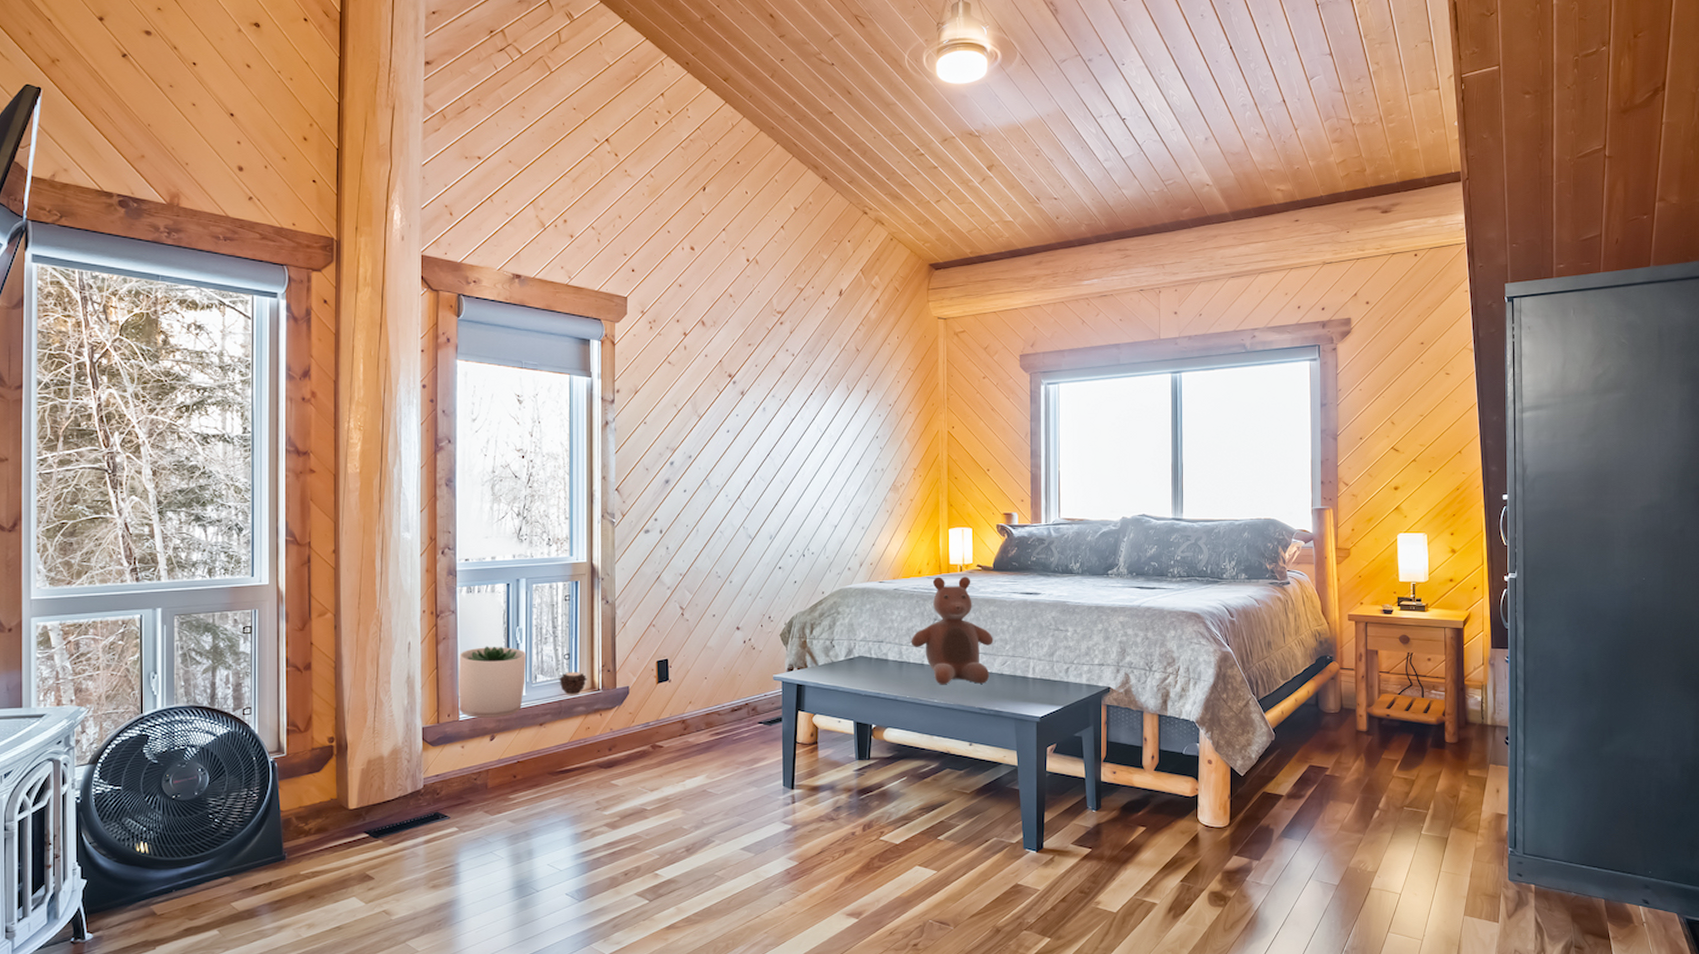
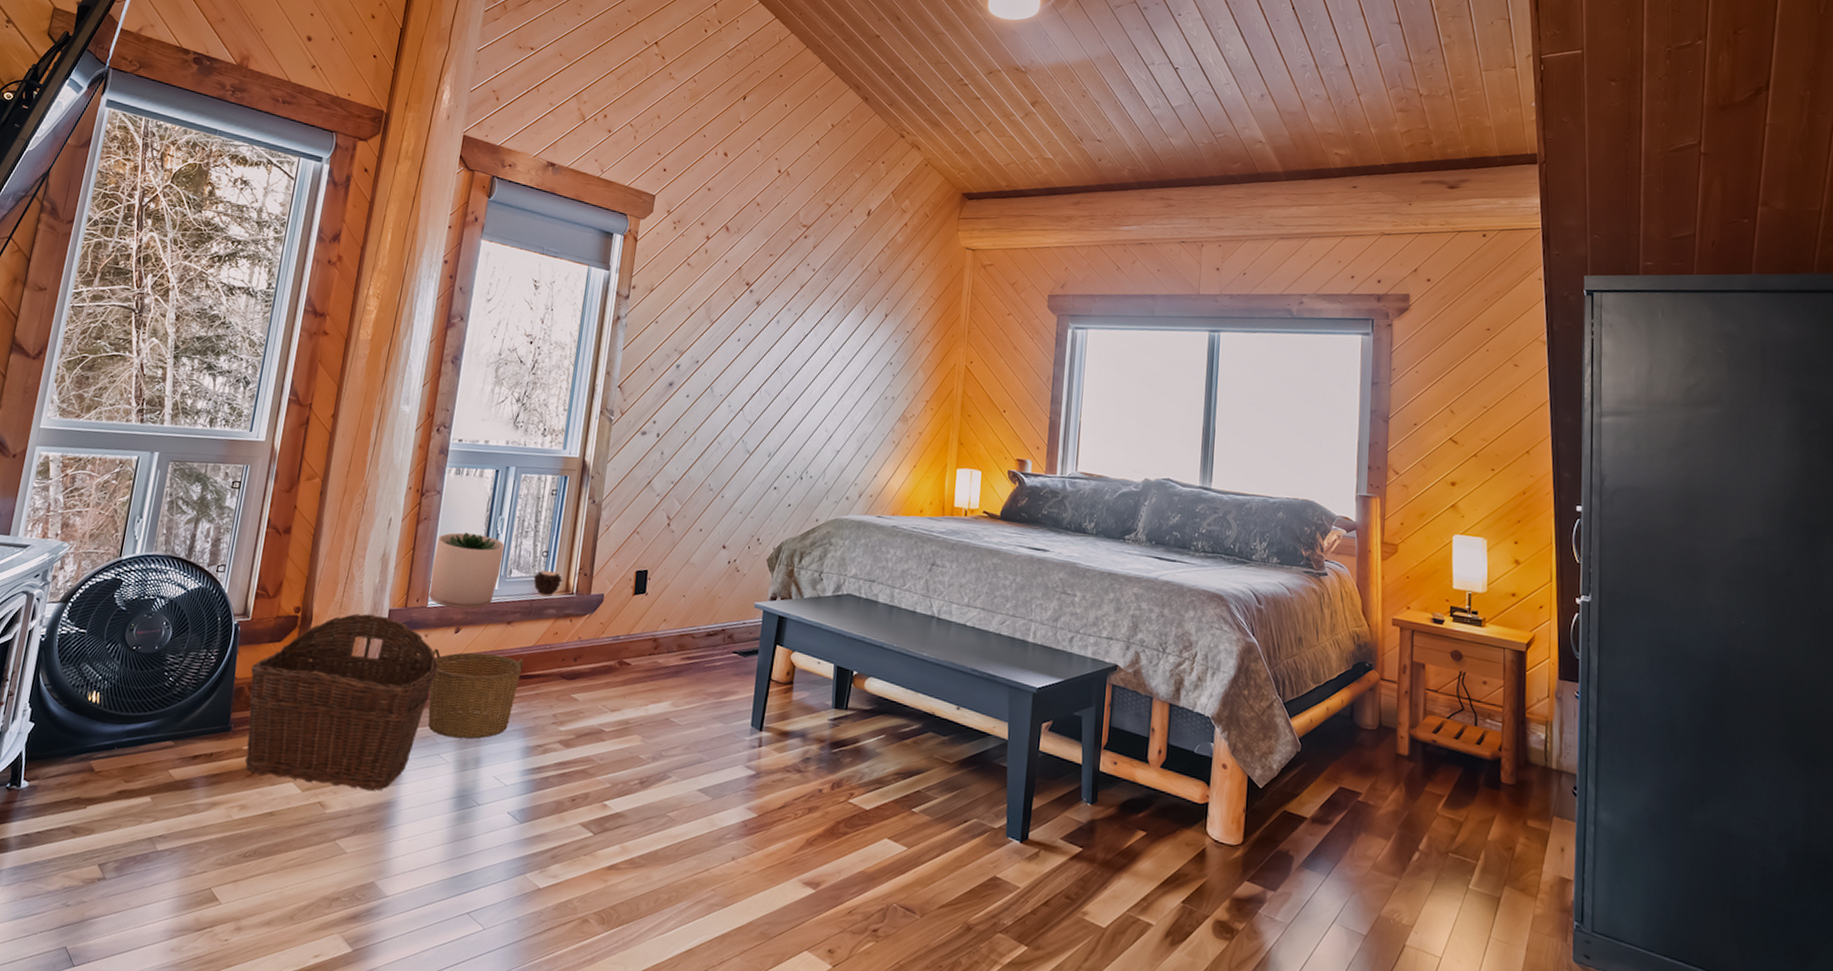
wicker basket: none [295,734,478,895] -> present [245,613,438,791]
basket: none [471,755,561,835] -> present [428,648,524,739]
stuffed bear: present [911,577,993,685] -> none [904,518,994,642]

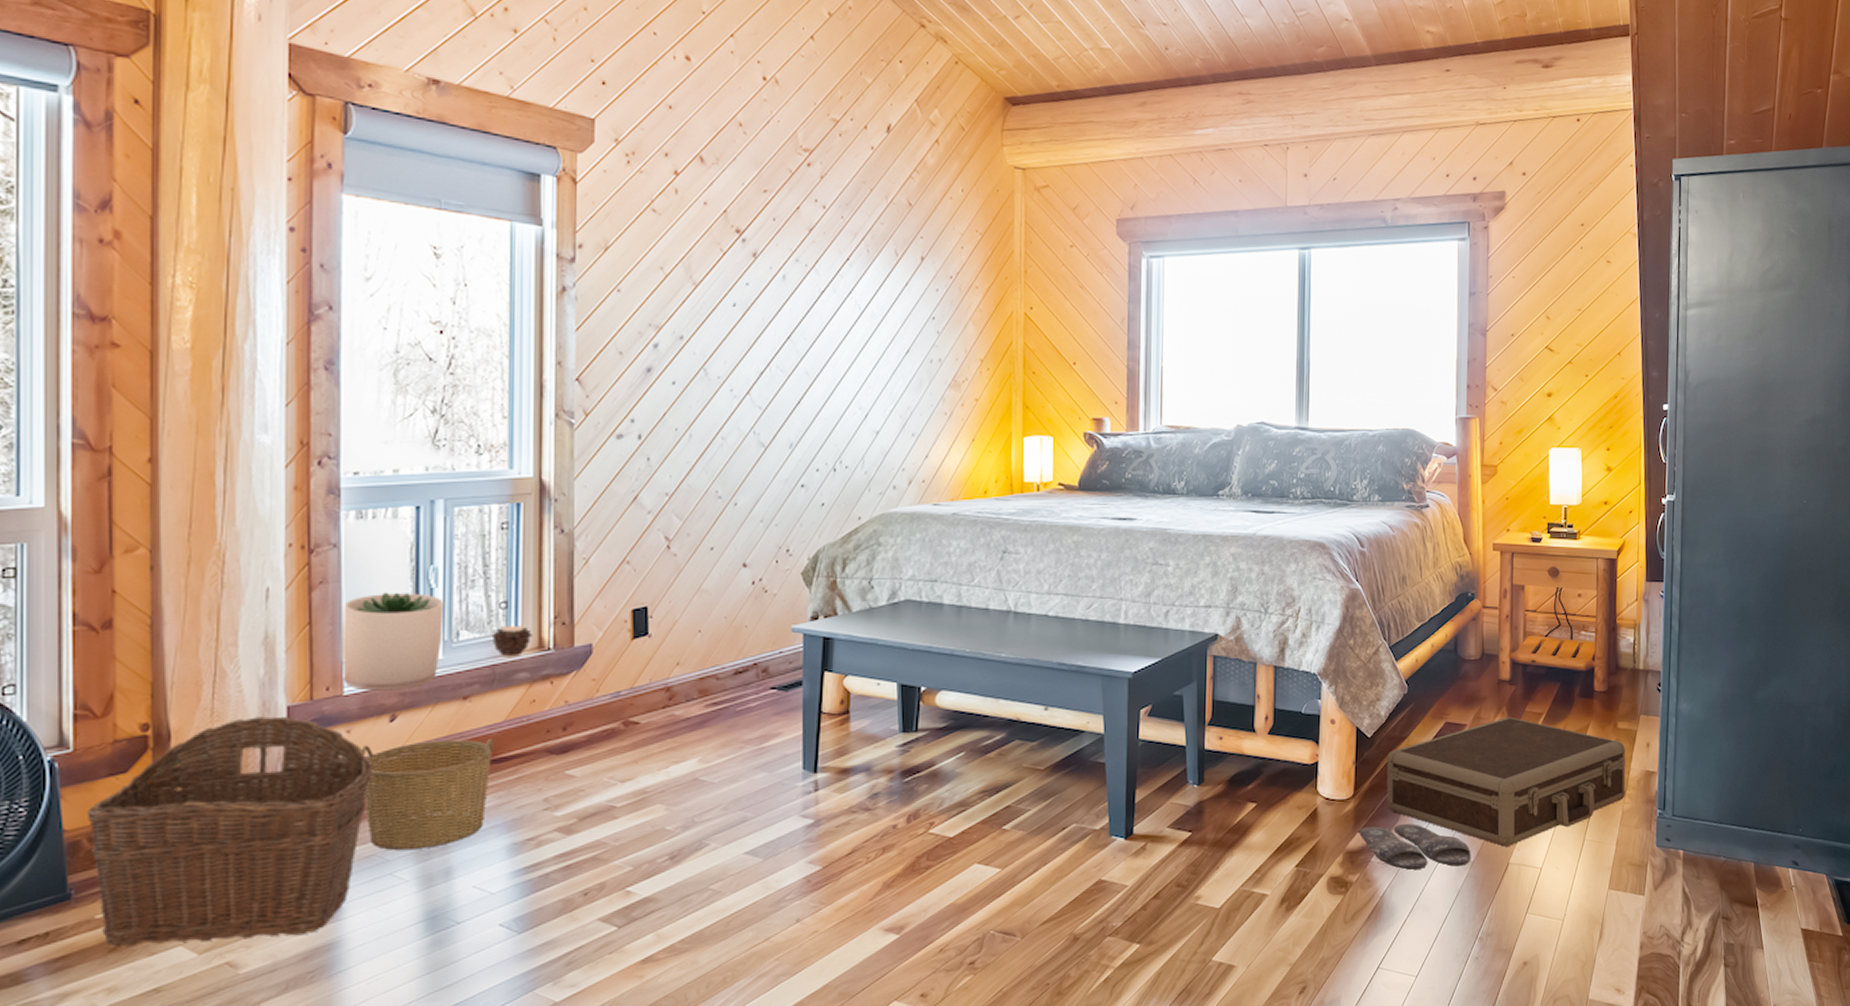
slippers: none [1247,876,1364,938] -> present [1359,824,1471,870]
suitcase: none [1276,793,1537,928] -> present [1386,717,1626,847]

